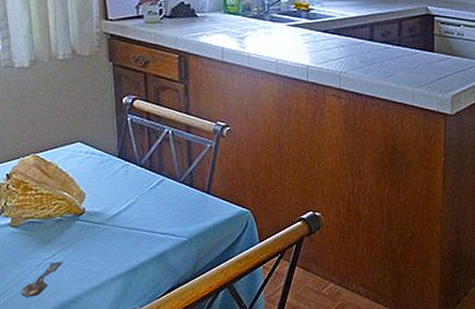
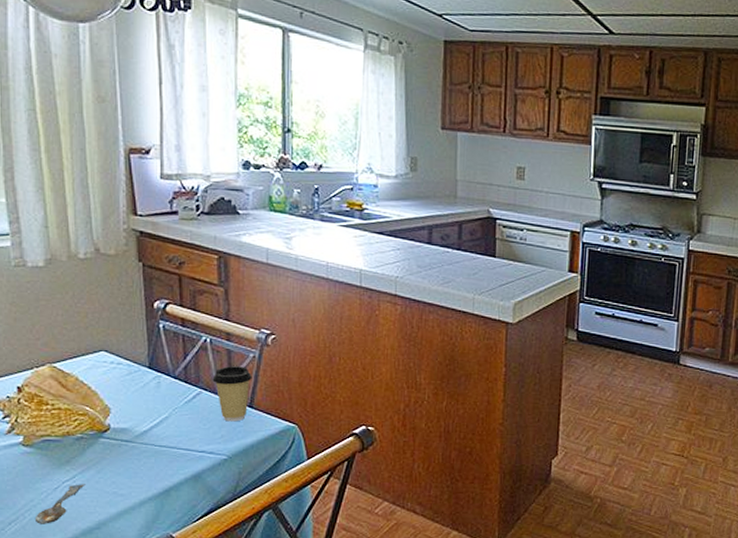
coffee cup: none [174,156,209,207] -> present [212,366,252,422]

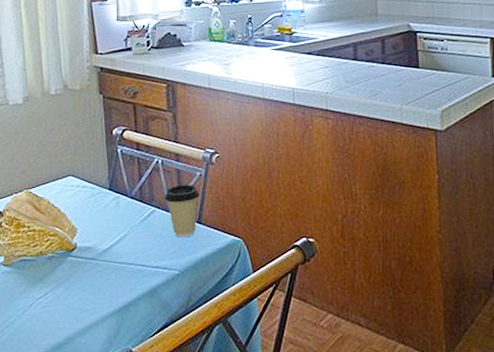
spoon: present [34,484,85,524] -> none [12,301,56,340]

